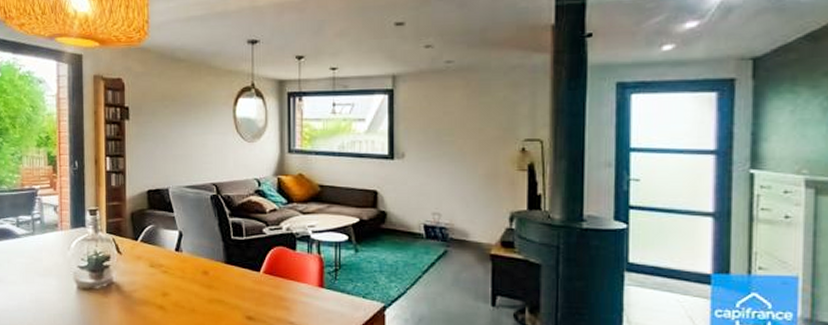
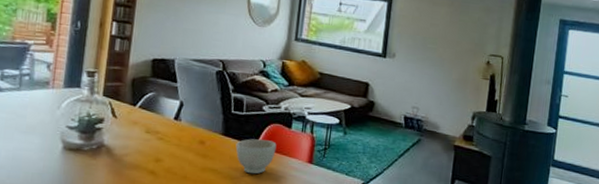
bowl: none [240,265,283,303] -> present [235,139,277,174]

